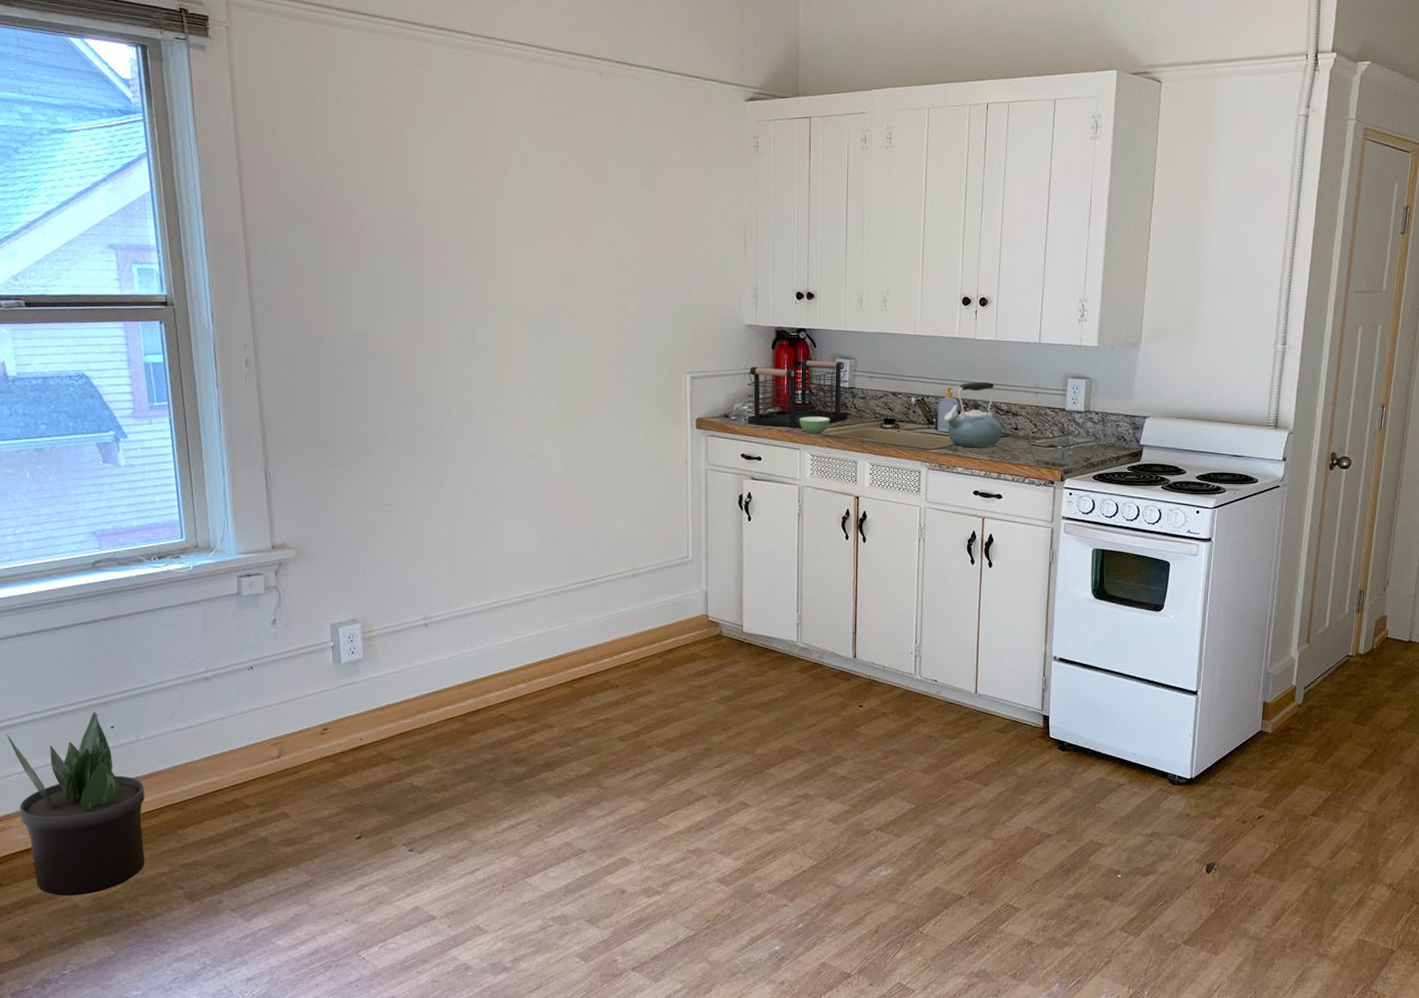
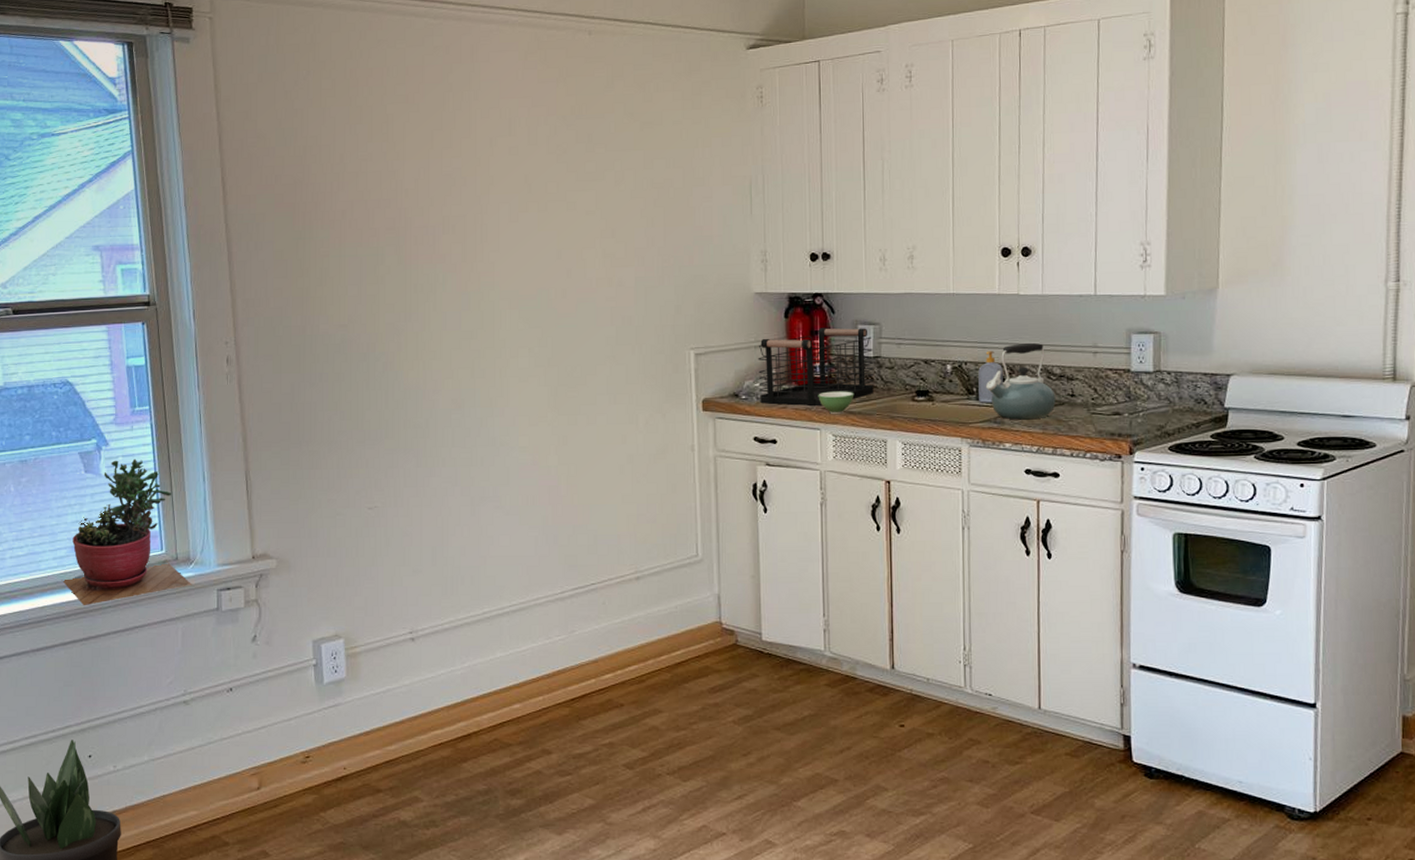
succulent plant: none [80,451,213,589] -> present [61,458,192,606]

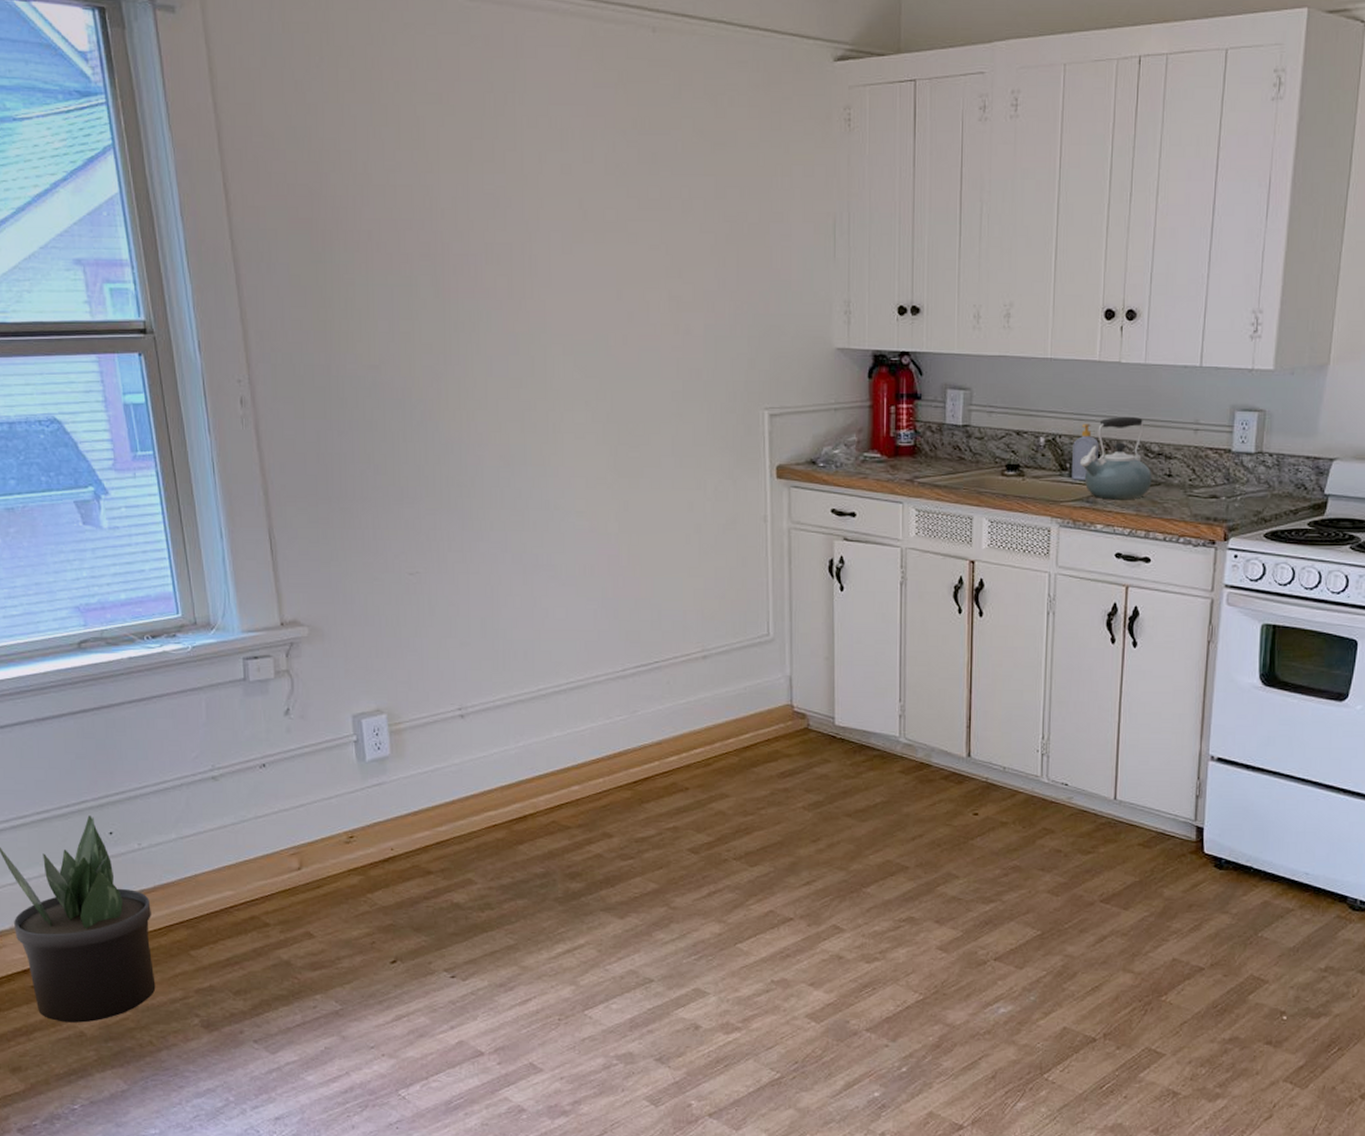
succulent plant: present [61,458,192,606] -> none [64,510,215,673]
dish rack: present [758,328,874,407] -> none [838,391,962,478]
bowl: present [818,391,855,415] -> none [901,462,941,488]

